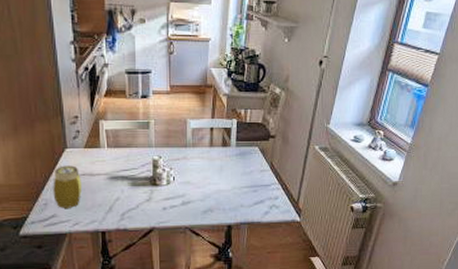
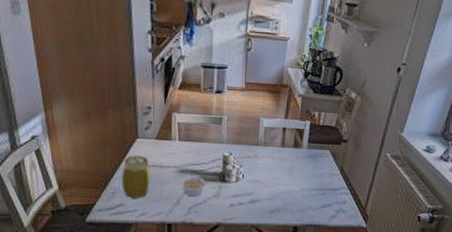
legume: none [112,179,137,202] -> present [181,173,206,196]

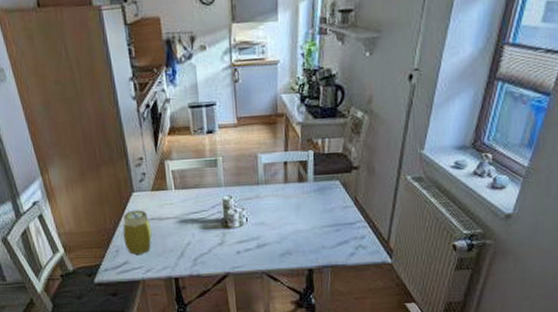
legume: present [181,173,206,196] -> none [182,221,209,246]

